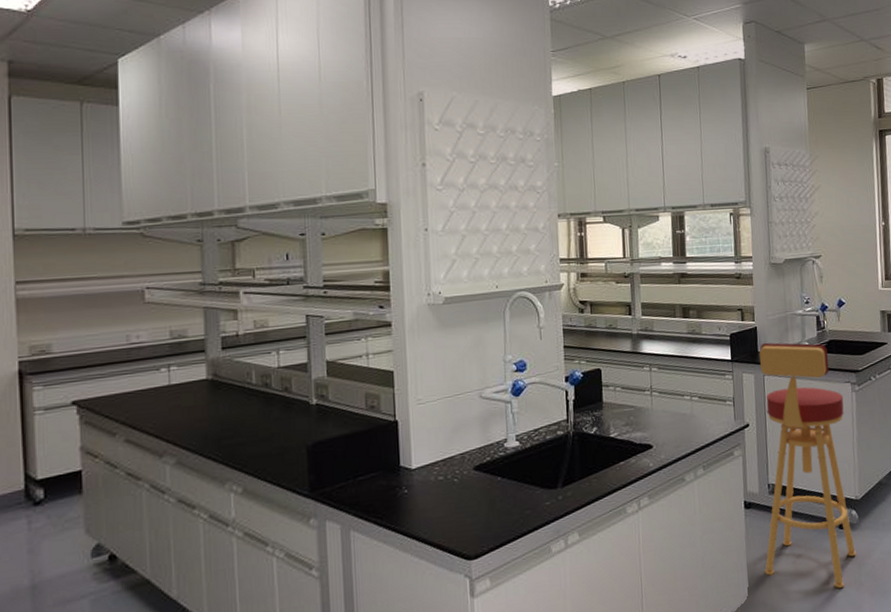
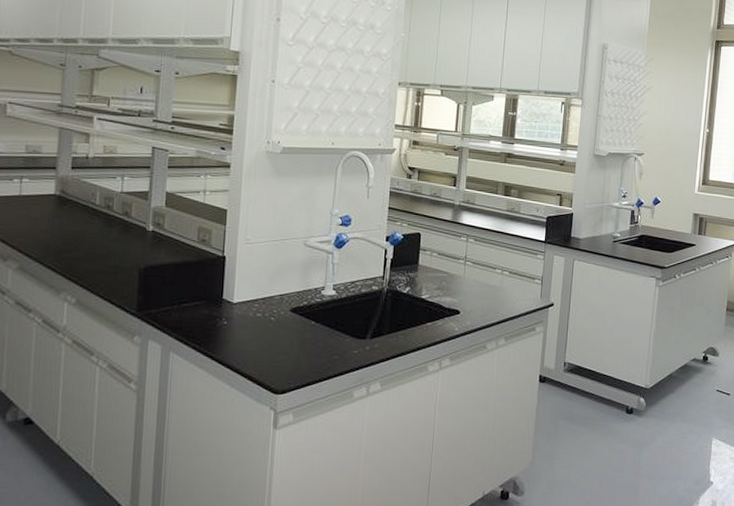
bar stool: present [759,342,856,588] -> none [550,230,647,468]

